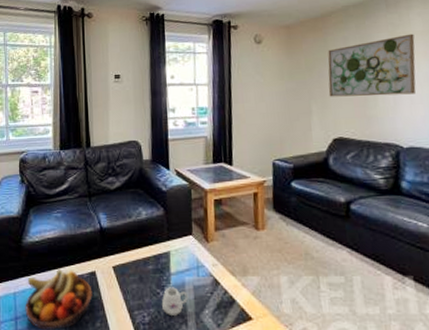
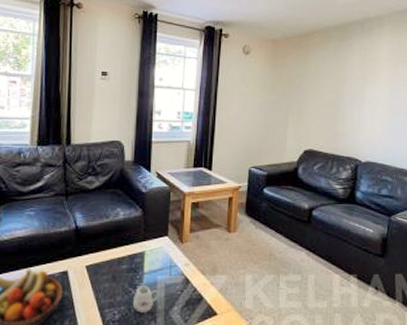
wall art: present [328,33,416,97] -> none [304,59,381,114]

